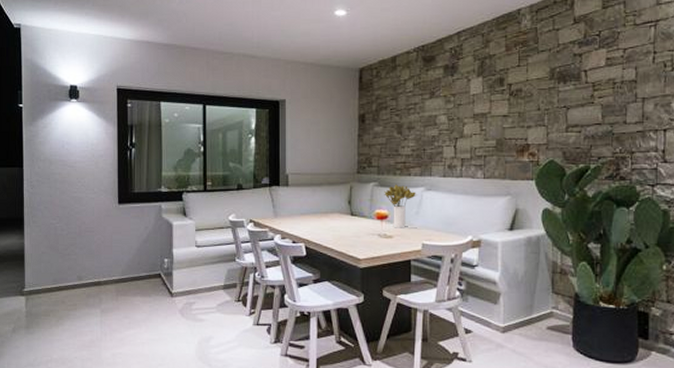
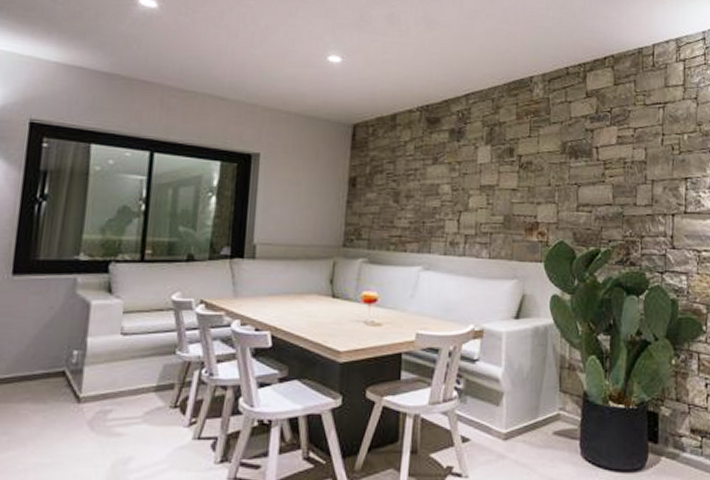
flower bouquet: present [384,184,418,230] -> none [374,261,415,316]

